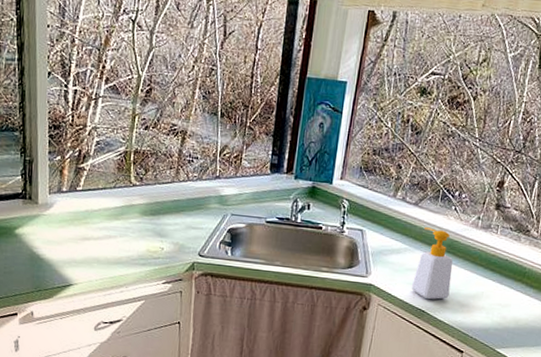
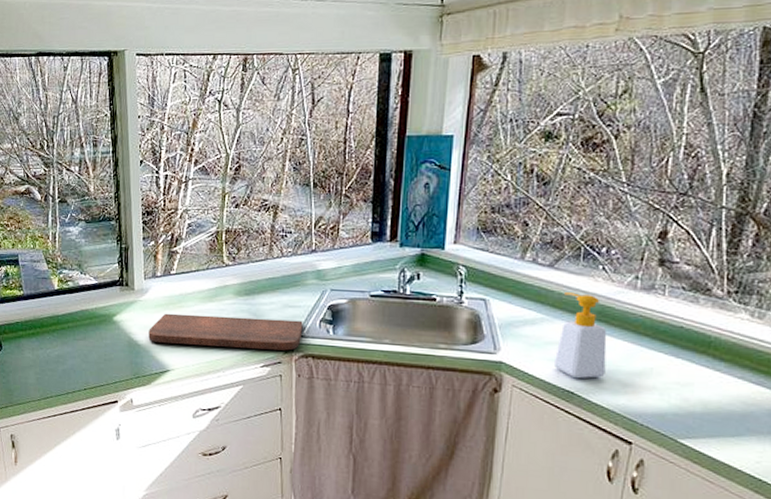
cutting board: none [51,228,205,269] -> present [148,313,303,351]

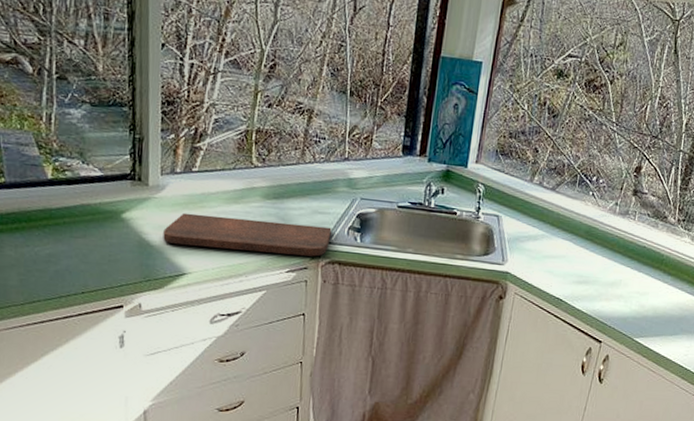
soap bottle: present [553,292,607,378] -> none [548,213,591,288]

